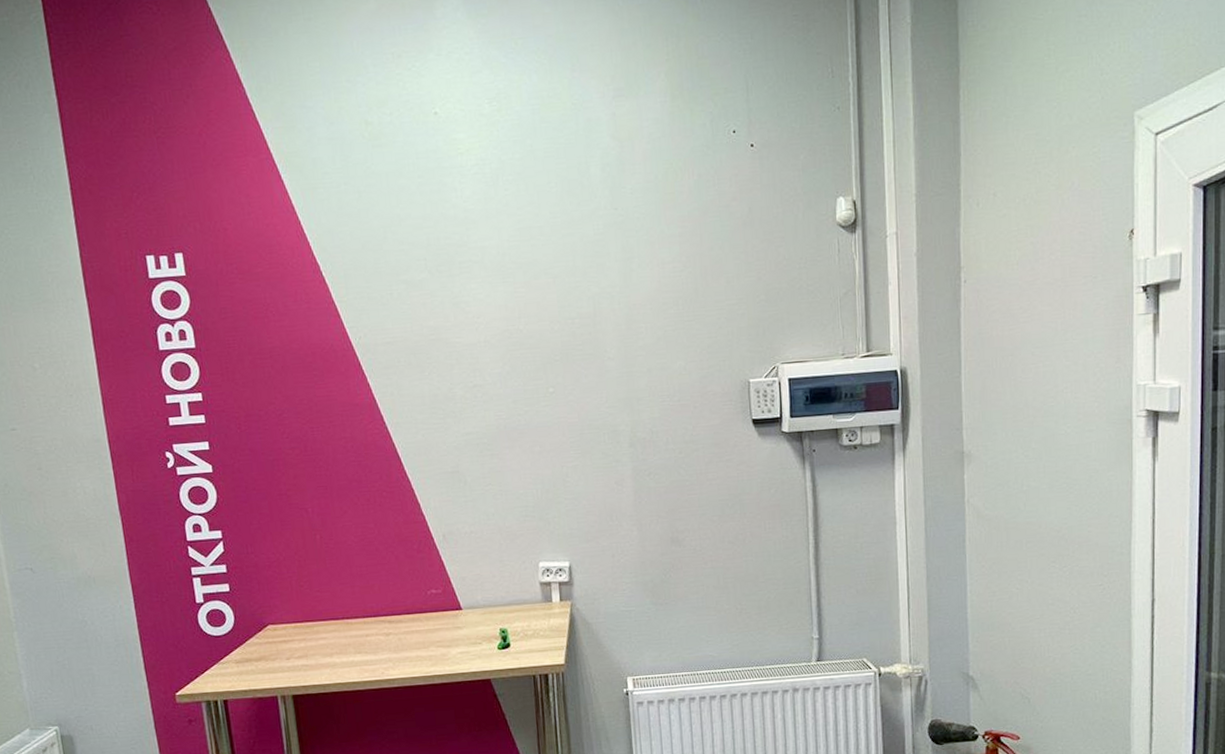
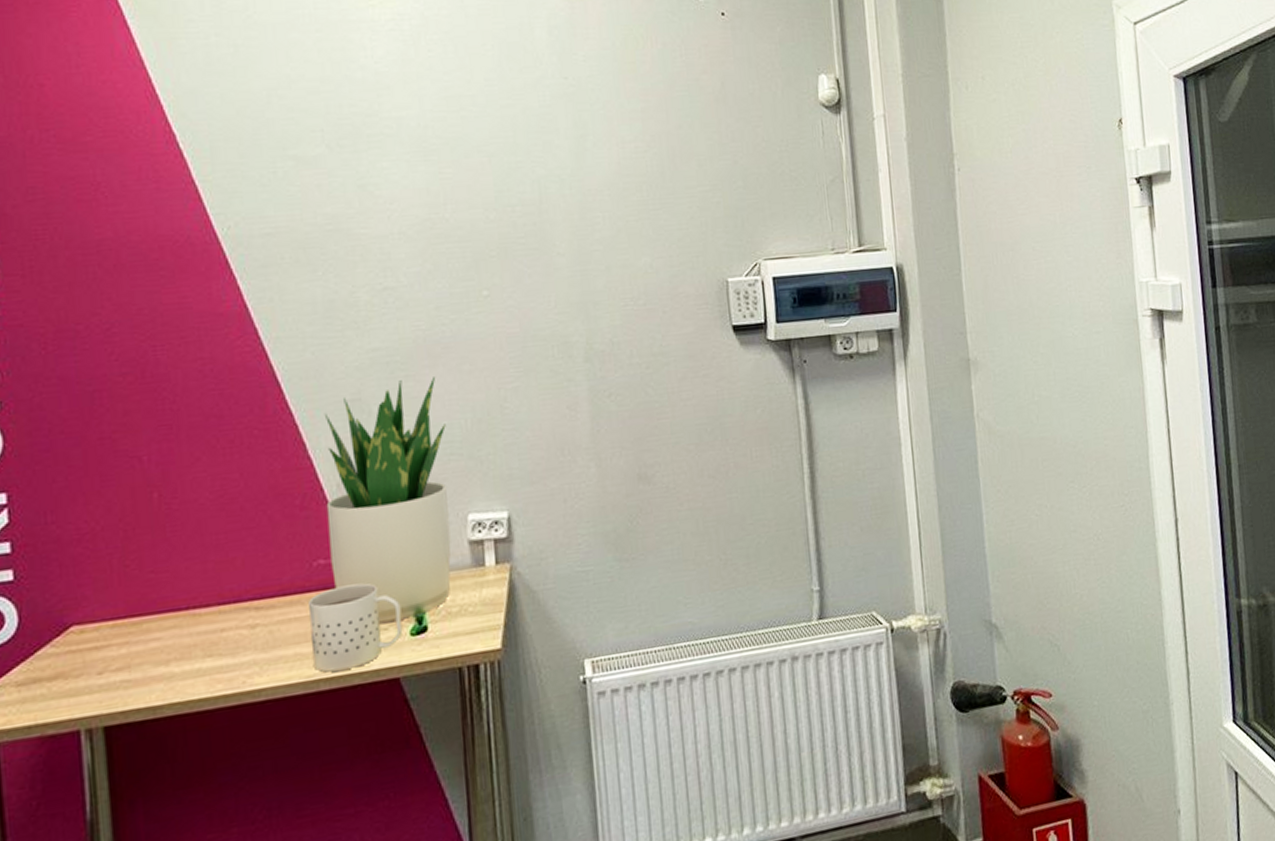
mug: none [424,609,493,671] -> present [307,583,403,673]
planter: none [432,456,527,638] -> present [323,377,451,623]

